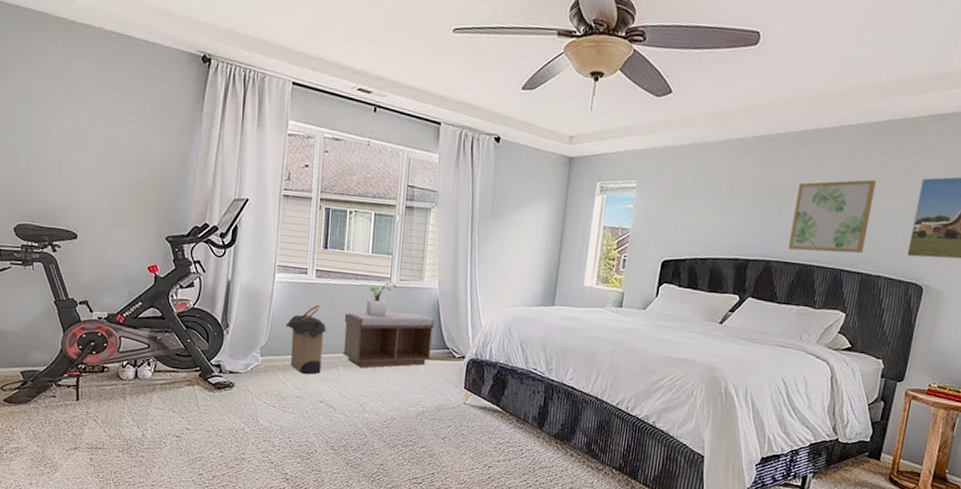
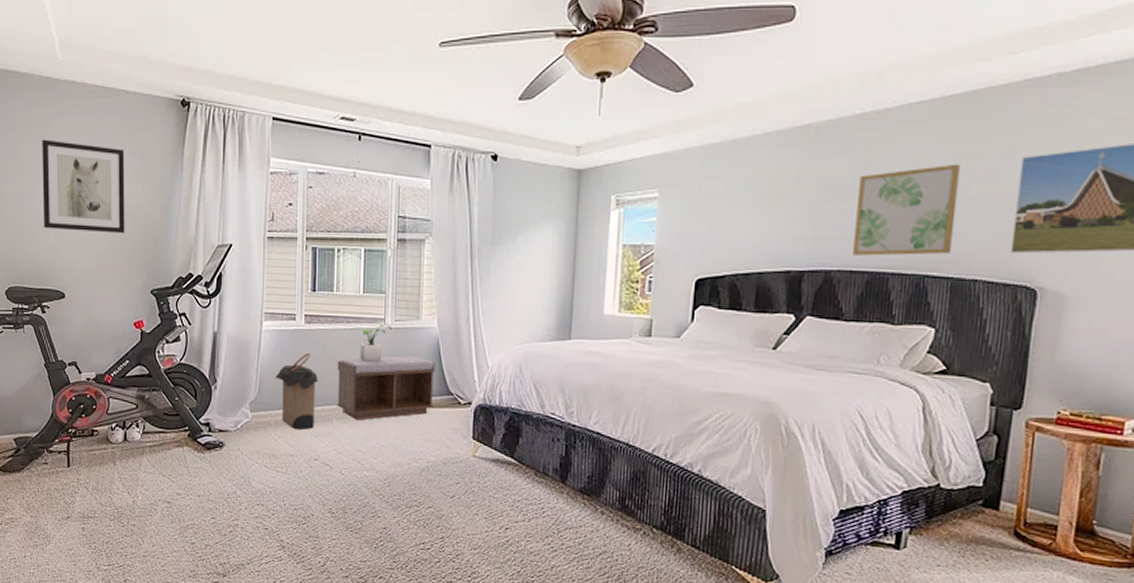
wall art: none [55,80,143,181] -> present [42,139,125,234]

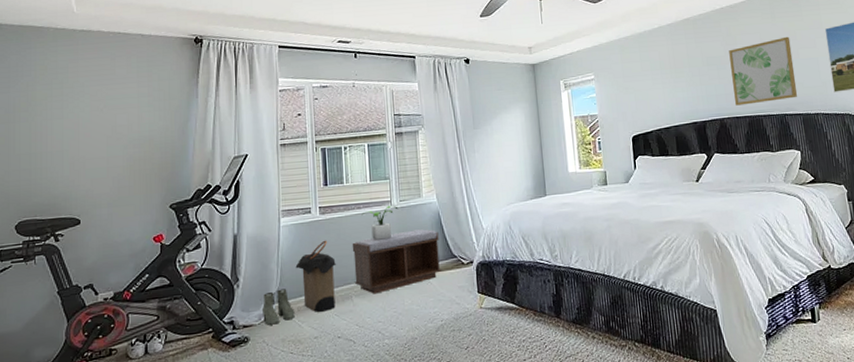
wall art: present [42,139,125,234] -> none [57,81,142,162]
boots: none [239,398,272,434] -> present [262,288,295,325]

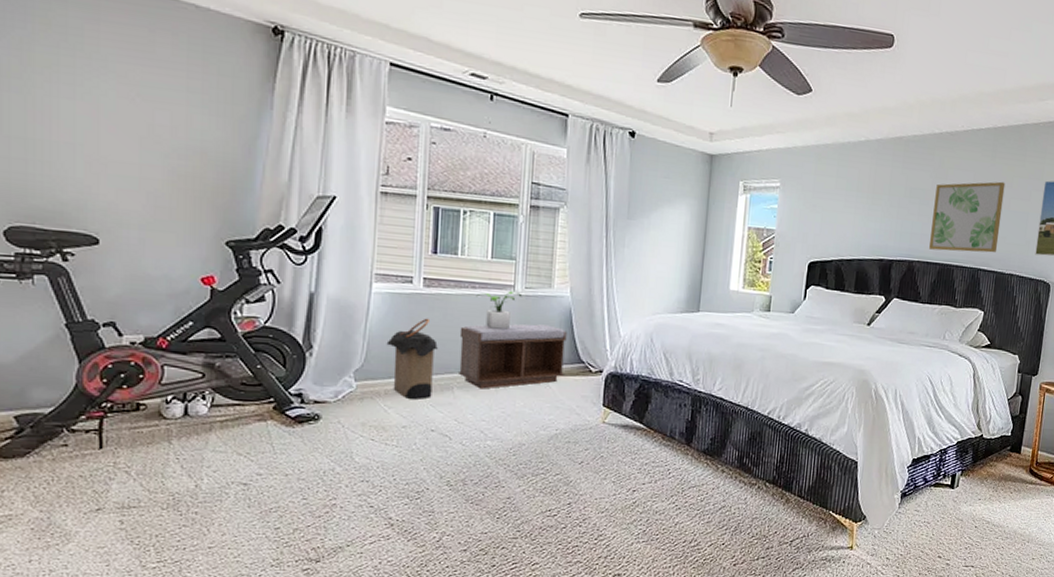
boots: present [262,288,295,325] -> none [340,366,381,405]

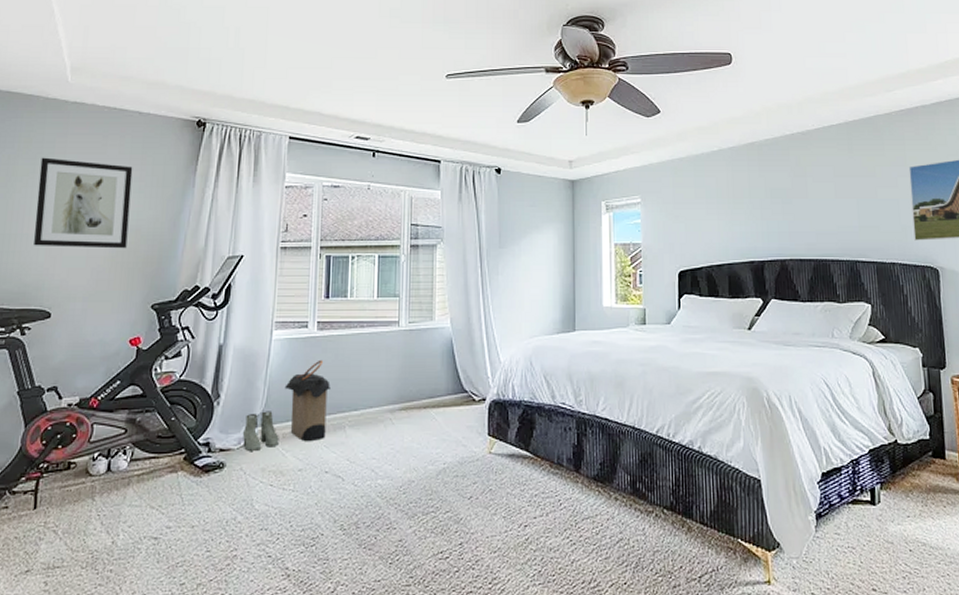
wall art: none [66,46,192,173] -> present [34,157,133,249]
boots: none [340,366,381,405] -> present [243,411,279,451]
bench: present [459,324,567,389] -> none [350,357,449,426]
potted plant: present [476,291,523,330] -> none [364,326,407,365]
wall art: present [929,181,1006,253] -> none [797,172,873,246]

